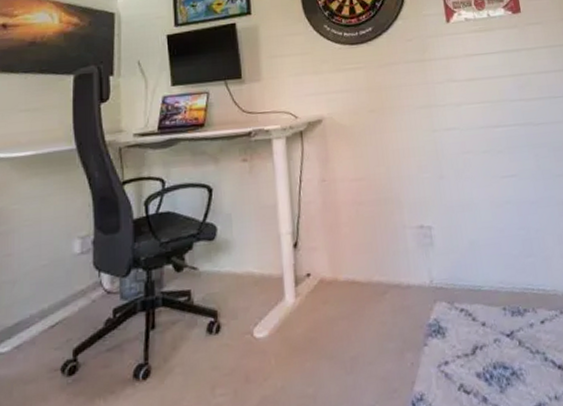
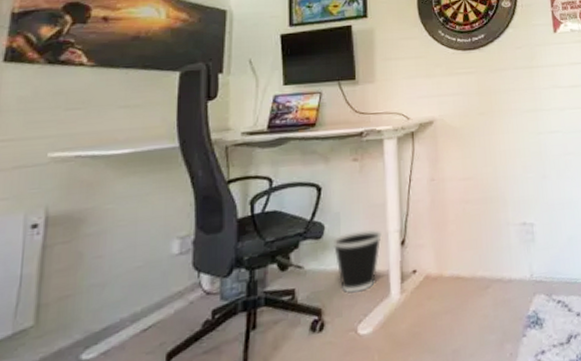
wastebasket: none [225,231,274,296] -> present [332,229,382,294]

